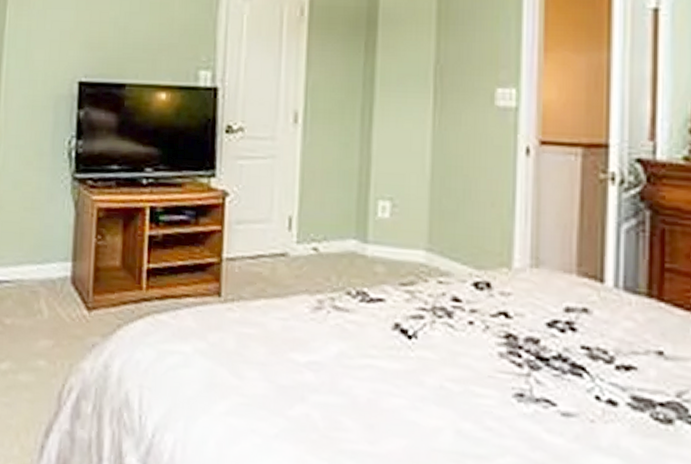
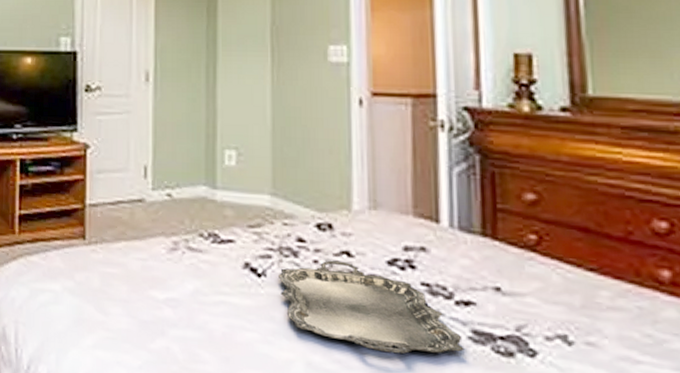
serving tray: none [429,321,622,421] -> present [277,260,465,354]

